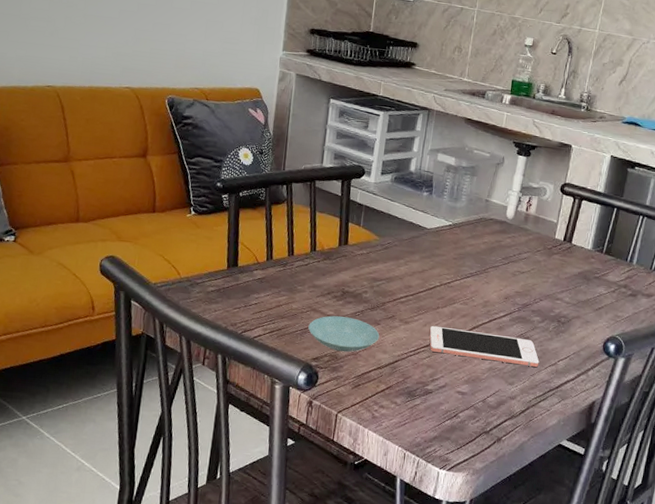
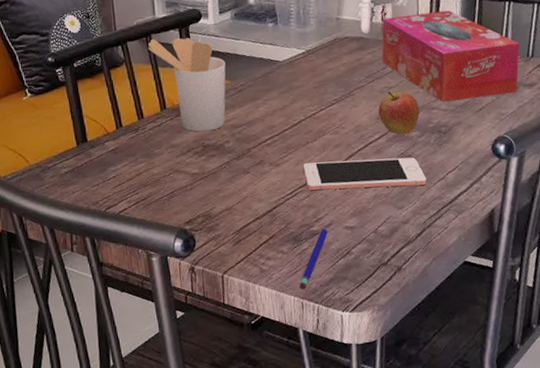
saucer: present [308,315,380,352] -> none [174,171,252,210]
utensil holder: none [310,185,378,280] -> present [147,37,226,132]
pen: none [405,389,441,442] -> present [299,229,329,290]
fruit: none [507,275,545,318] -> present [378,90,420,135]
tissue box: none [520,208,646,300] -> present [382,10,520,102]

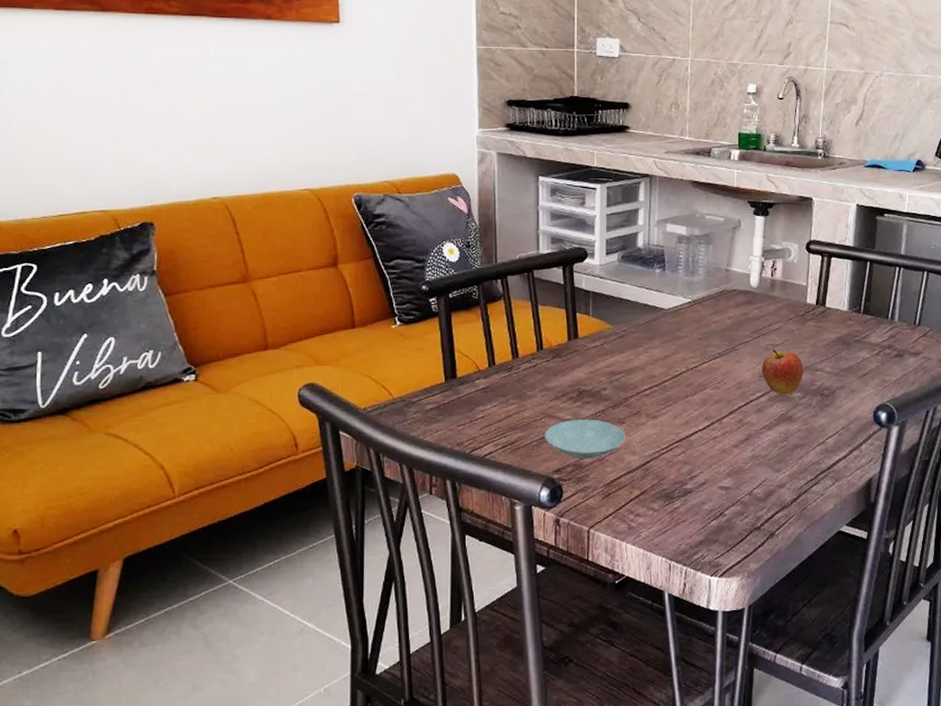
utensil holder: present [147,37,226,132] -> none [528,275,608,376]
saucer: none [174,171,252,210] -> present [545,419,626,459]
pen: present [299,229,329,290] -> none [668,487,702,550]
cell phone: present [302,157,427,190] -> none [680,416,806,449]
tissue box: present [382,10,520,102] -> none [769,271,908,364]

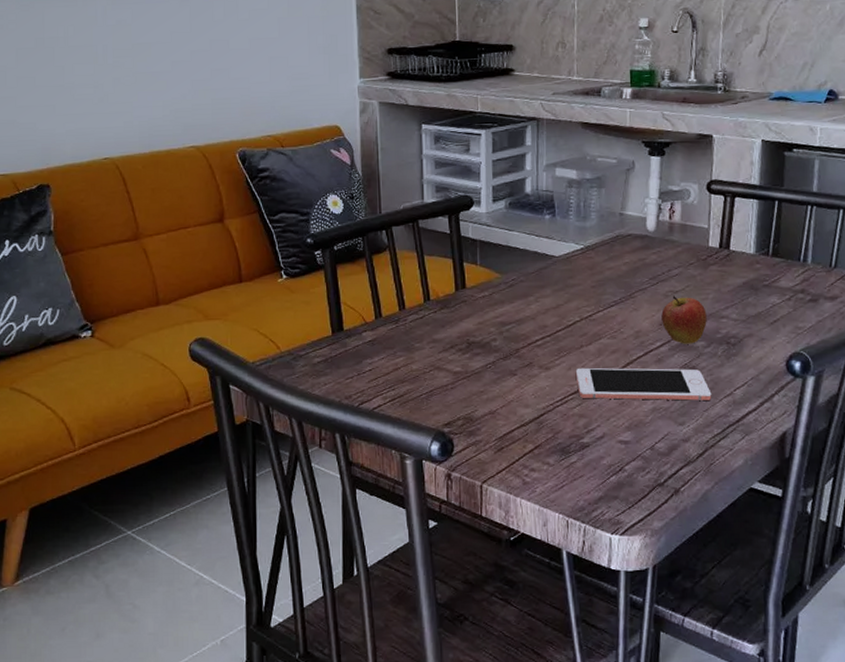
saucer: present [545,419,626,459] -> none [434,371,518,412]
cell phone: none [680,416,806,449] -> present [575,367,712,401]

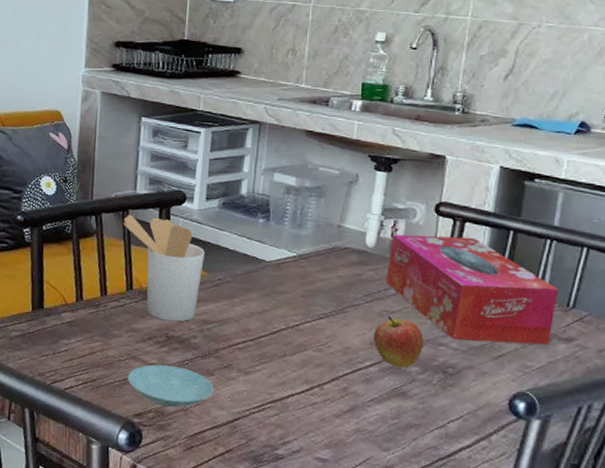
utensil holder: none [414,224,497,328] -> present [123,214,205,322]
saucer: none [434,371,518,412] -> present [128,364,214,408]
cell phone: present [575,367,712,401] -> none [275,376,422,429]
tissue box: none [668,211,822,311] -> present [386,234,559,346]

